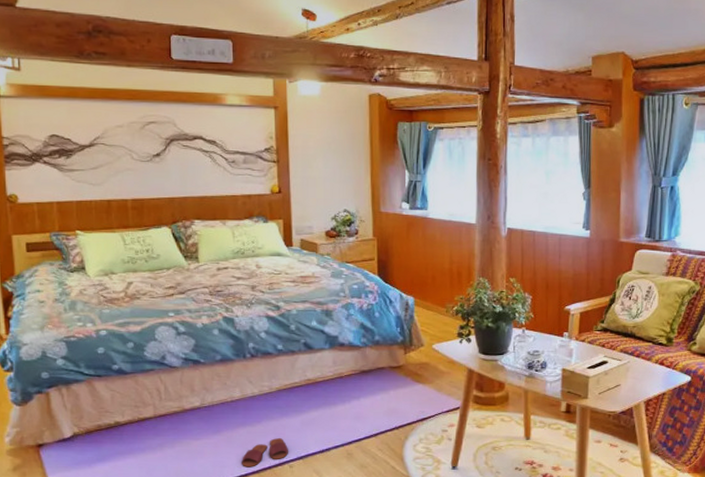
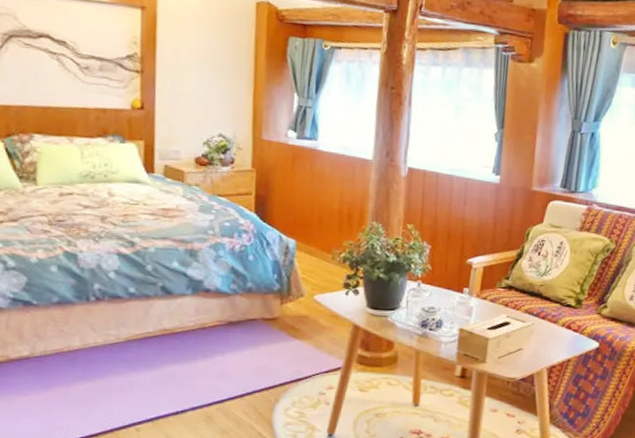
slippers: present [242,438,288,467] -> none [77,396,135,430]

